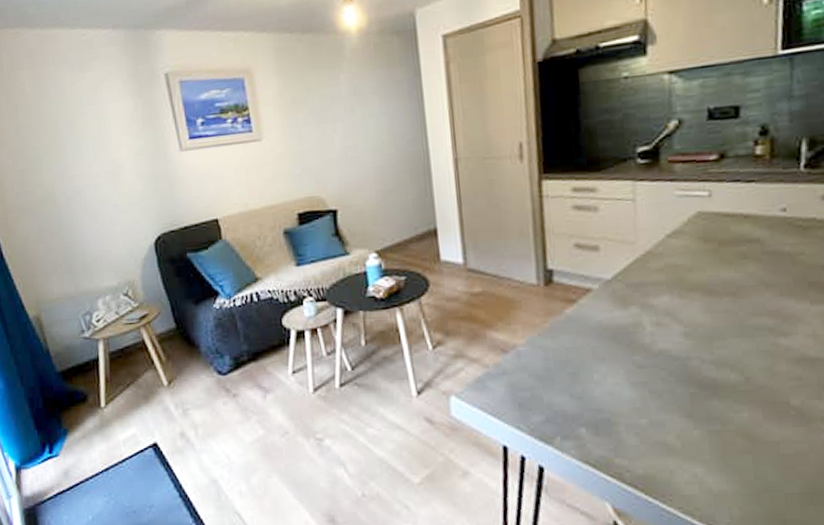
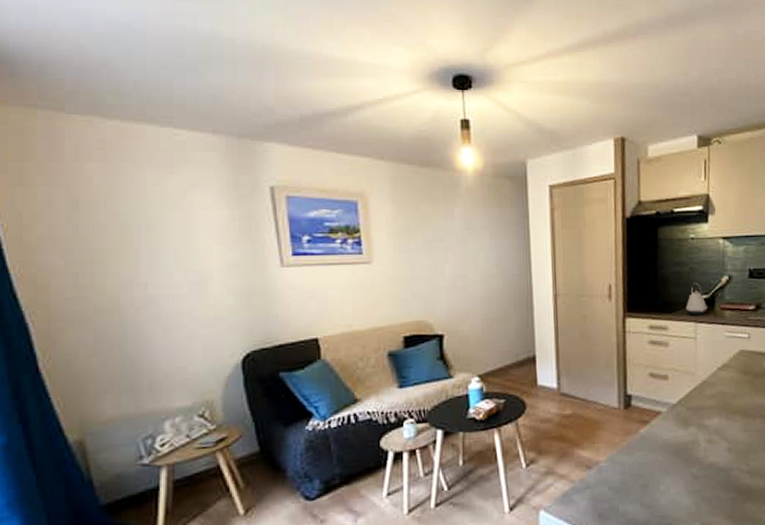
kettle: none [619,132,650,173] -> present [685,283,707,315]

